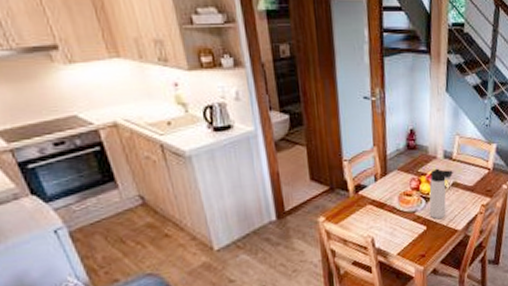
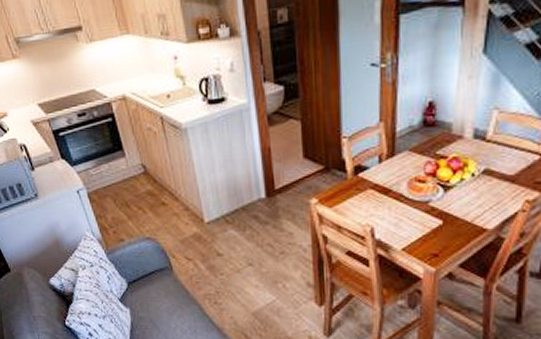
thermos bottle: present [429,168,453,220] -> none [448,150,486,214]

